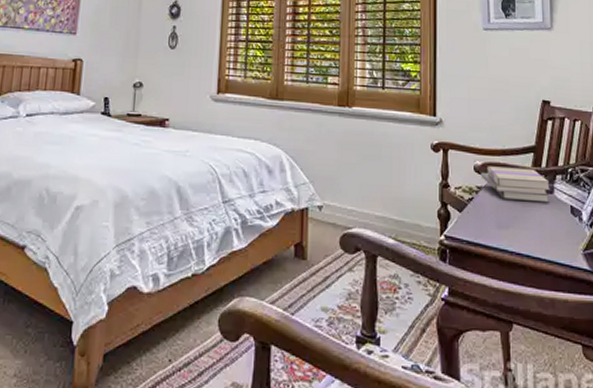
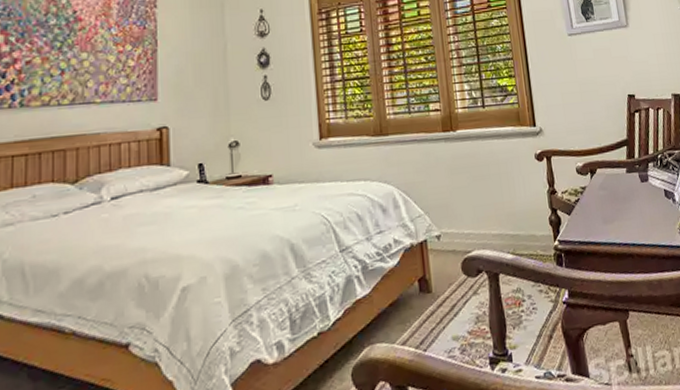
books: present [480,166,550,203] -> none [583,161,646,195]

